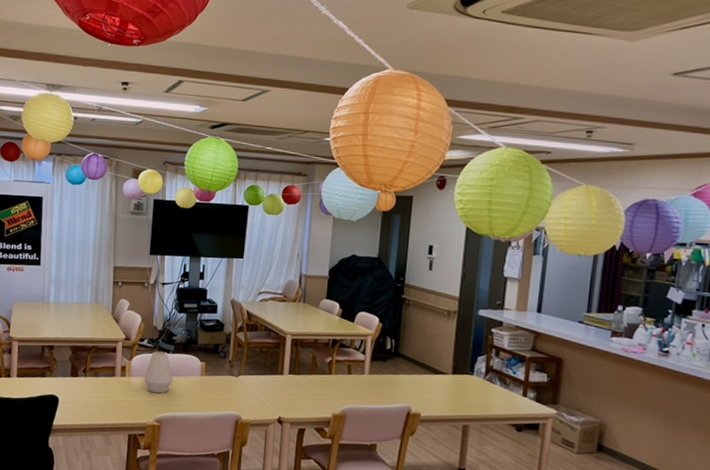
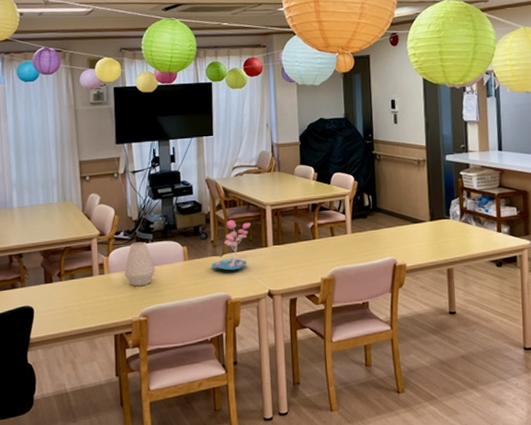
decorative tree: none [226,343,269,393] -> present [211,220,251,271]

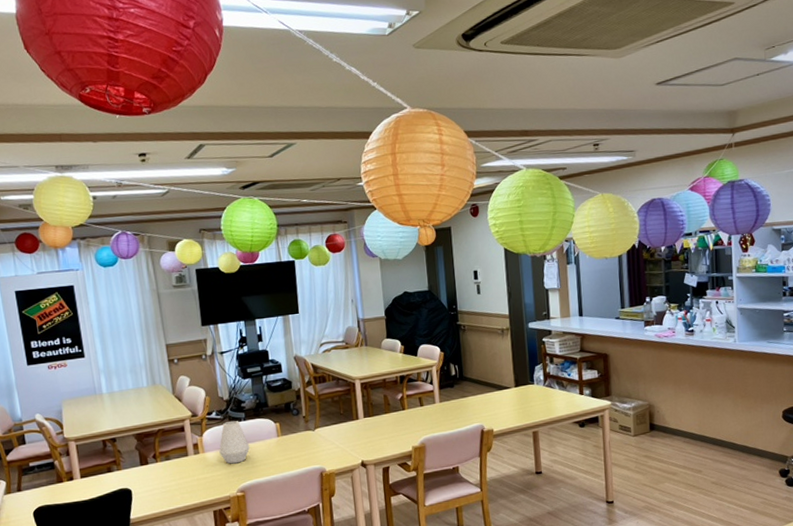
decorative tree: present [211,220,251,271] -> none [304,395,341,444]

